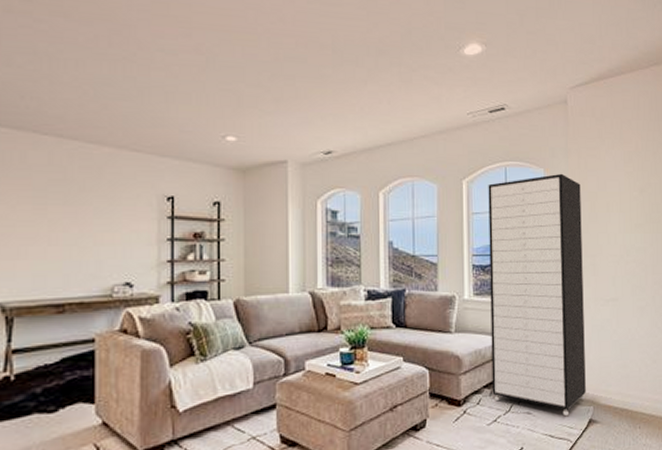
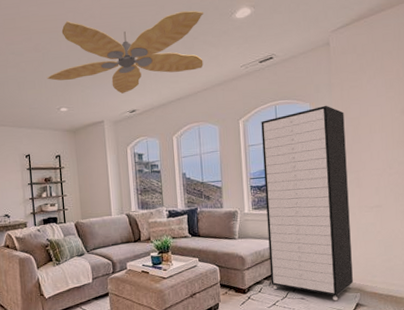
ceiling fan: none [209,19,427,128] -> present [46,10,204,94]

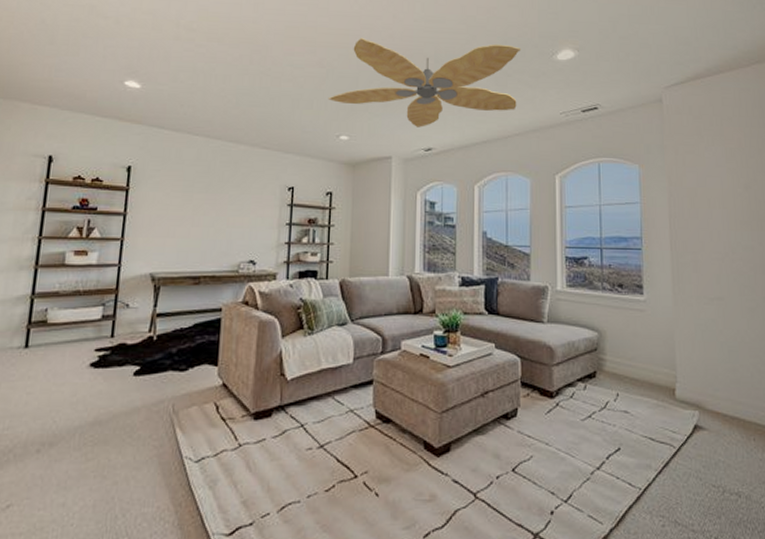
storage cabinet: present [261,105,353,301] -> none [581,169,690,420]

